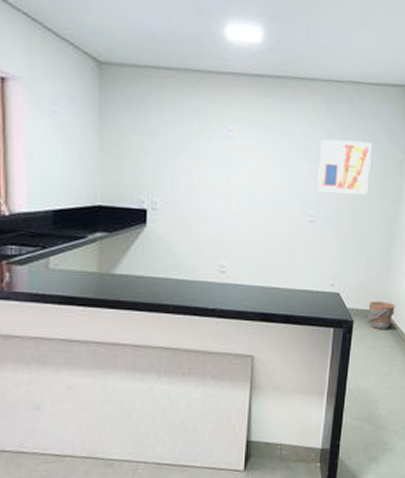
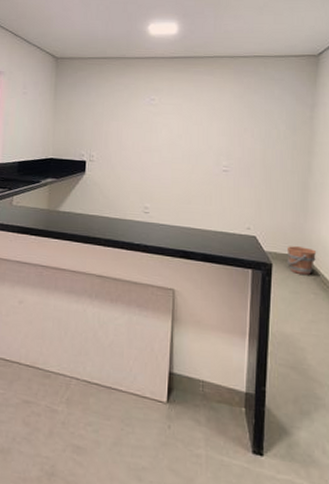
wall art: present [317,139,373,195] -> none [229,102,280,148]

